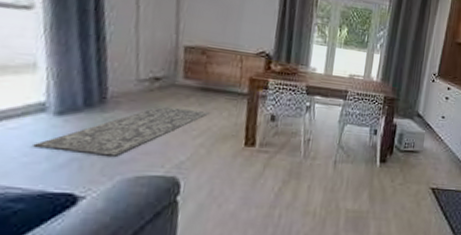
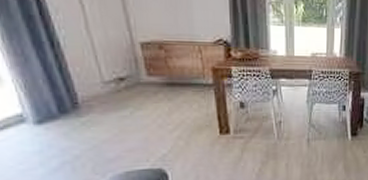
rug: present [33,106,210,156] -> none [24,105,180,157]

